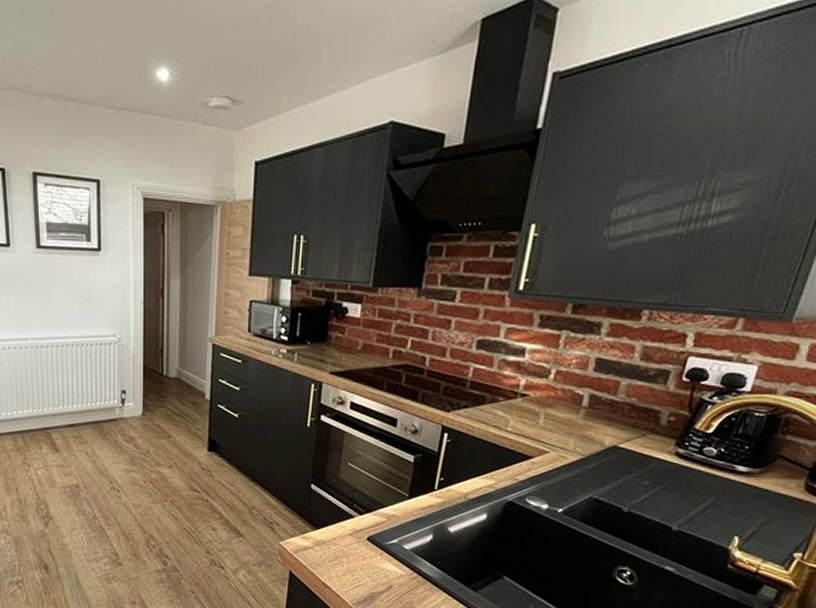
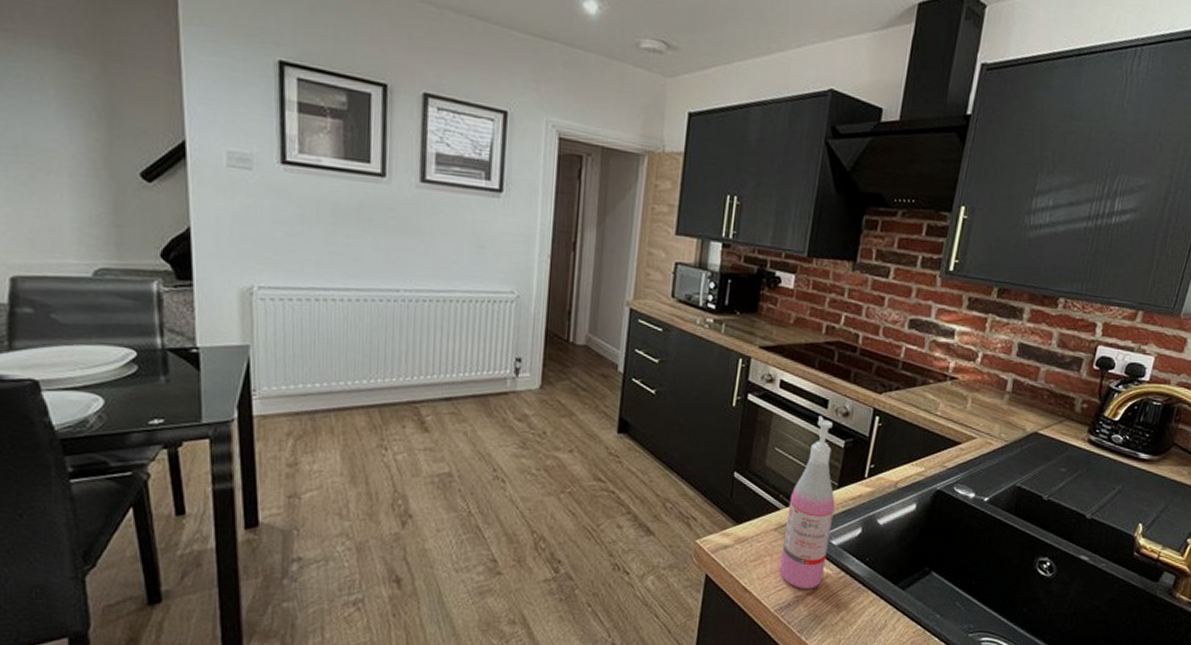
soap dispenser: none [355,433,406,587] -> present [779,415,835,589]

